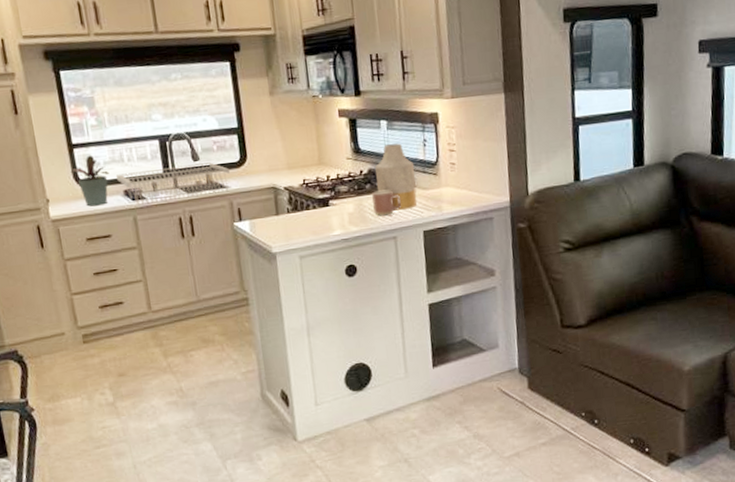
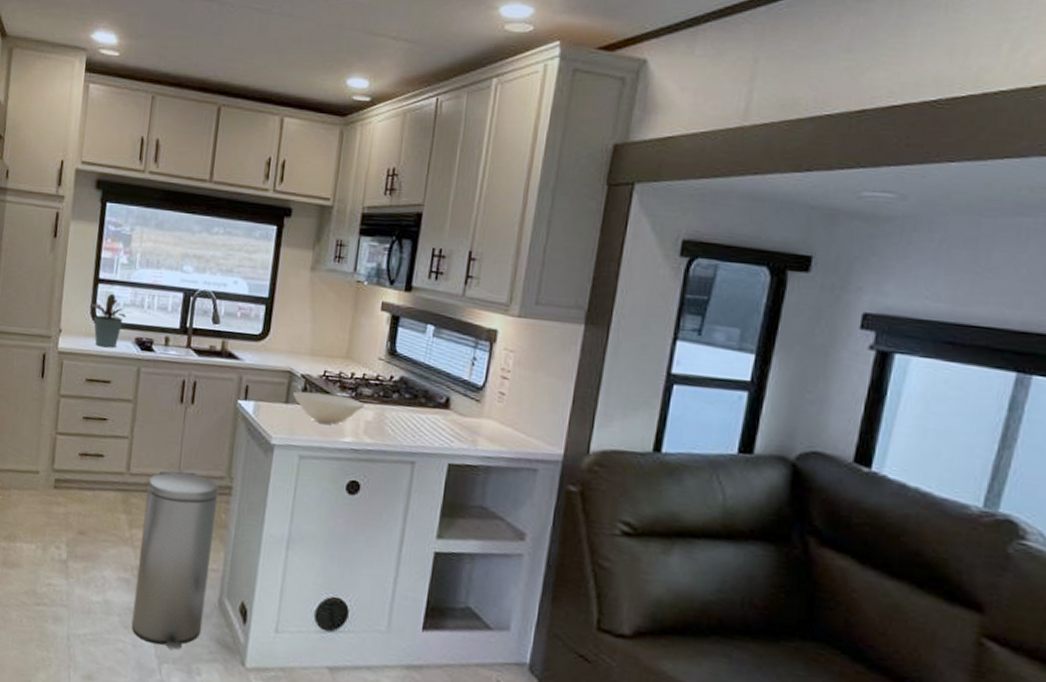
dish rack: present [115,162,229,205] -> none [131,319,248,364]
pedal bin: none [170,295,253,448] -> present [131,471,219,650]
bowl: none [280,197,344,225] -> present [292,391,364,425]
mug: present [372,189,402,216] -> none [395,403,431,435]
vase: present [375,143,418,211] -> none [404,353,456,434]

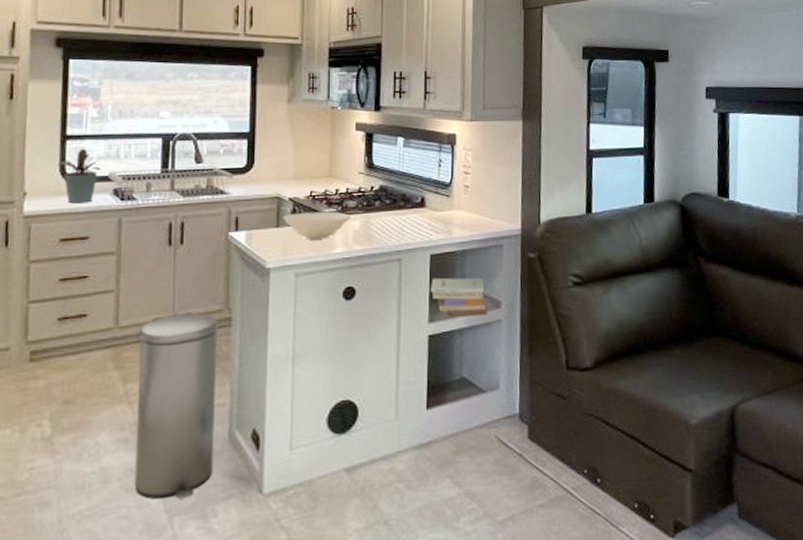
dish rack: none [131,319,248,364] -> present [107,166,233,206]
books: none [442,490,509,545] -> present [430,277,487,317]

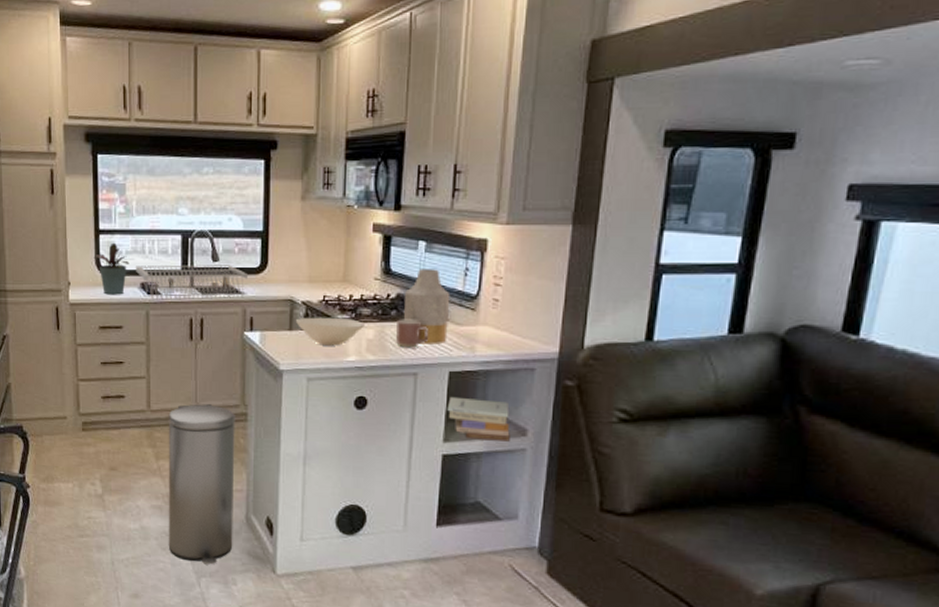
mug: none [381,208,411,236] -> present [396,319,430,348]
vase: none [386,161,428,231] -> present [403,269,451,345]

